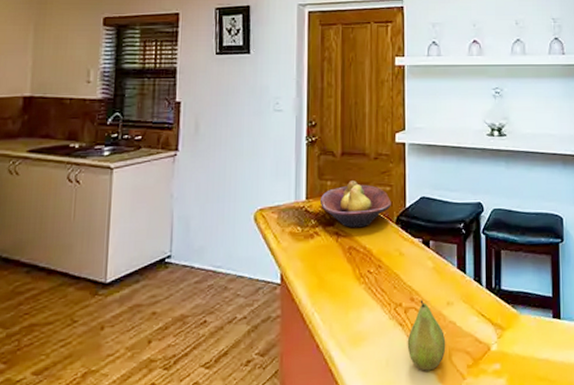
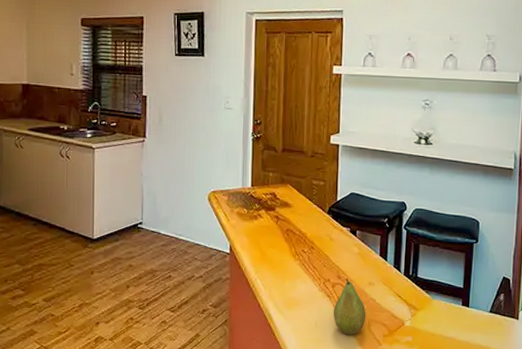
fruit bowl: present [319,181,391,228] -> none [263,174,325,214]

